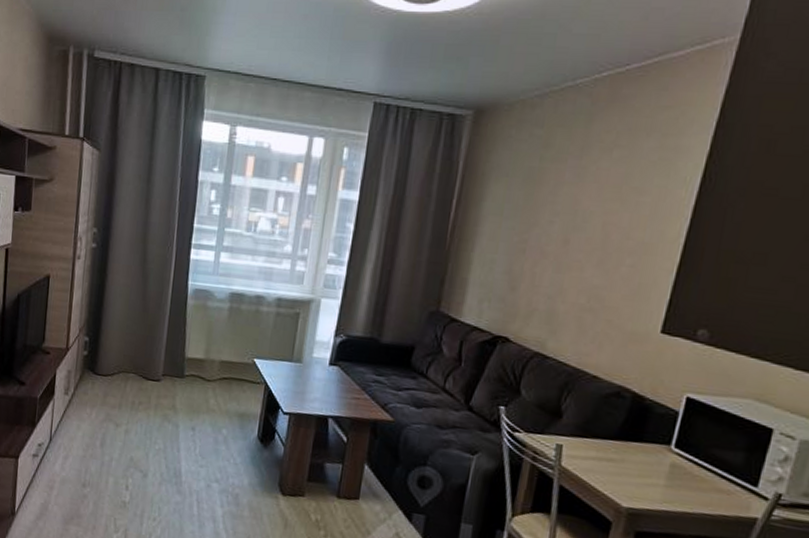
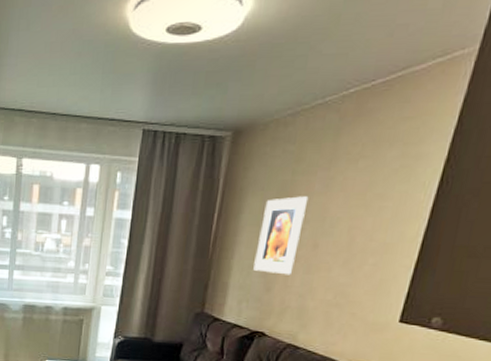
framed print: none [496,185,559,274] -> present [253,196,309,275]

